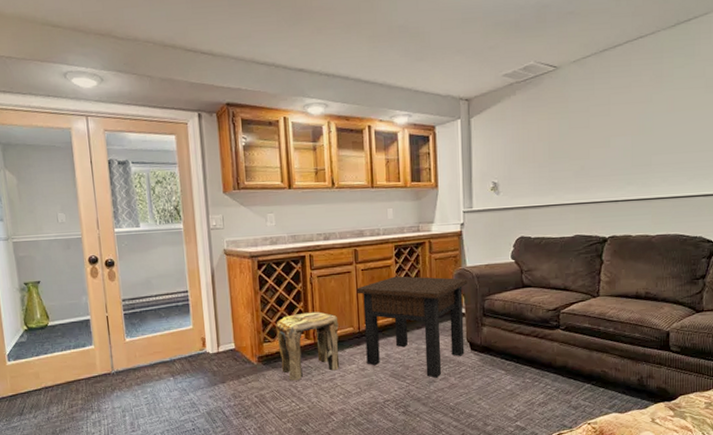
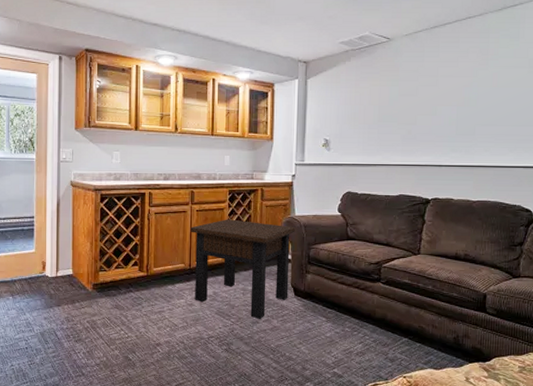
stool: present [276,312,340,380] -> none [112,246,171,310]

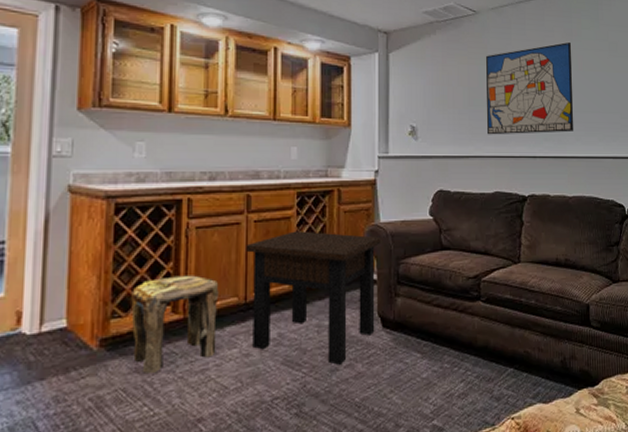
stool: none [112,246,171,310] -> present [131,275,219,373]
wall art: none [395,62,486,147] -> present [486,42,573,135]

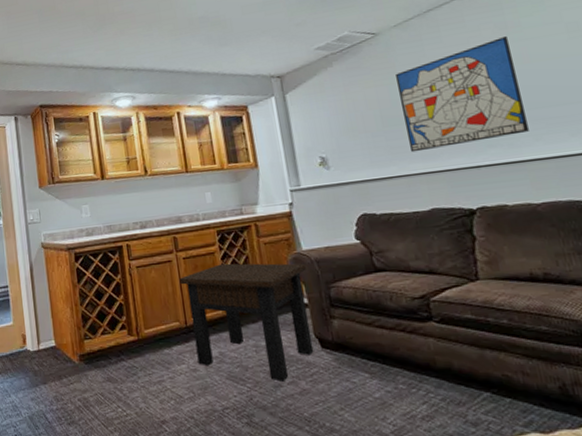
stool: present [131,275,219,373] -> none [96,305,168,382]

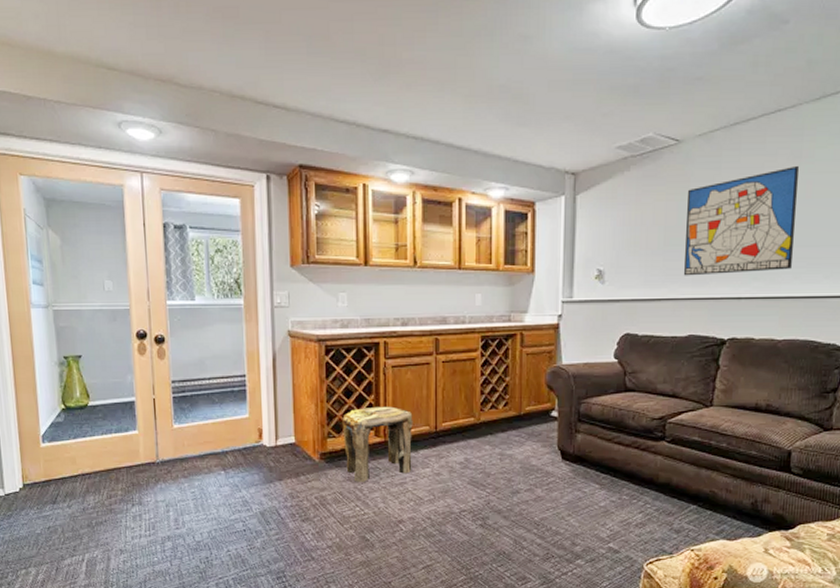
stool: none [96,305,168,382] -> present [342,406,413,482]
side table: present [179,263,314,382] -> none [435,371,564,488]

